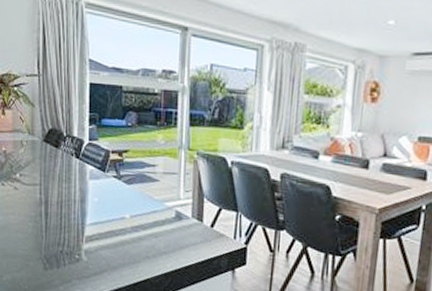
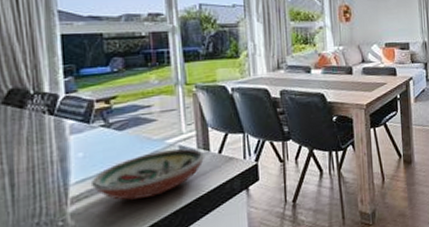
decorative bowl: none [101,211,198,254] -> present [90,148,205,200]

